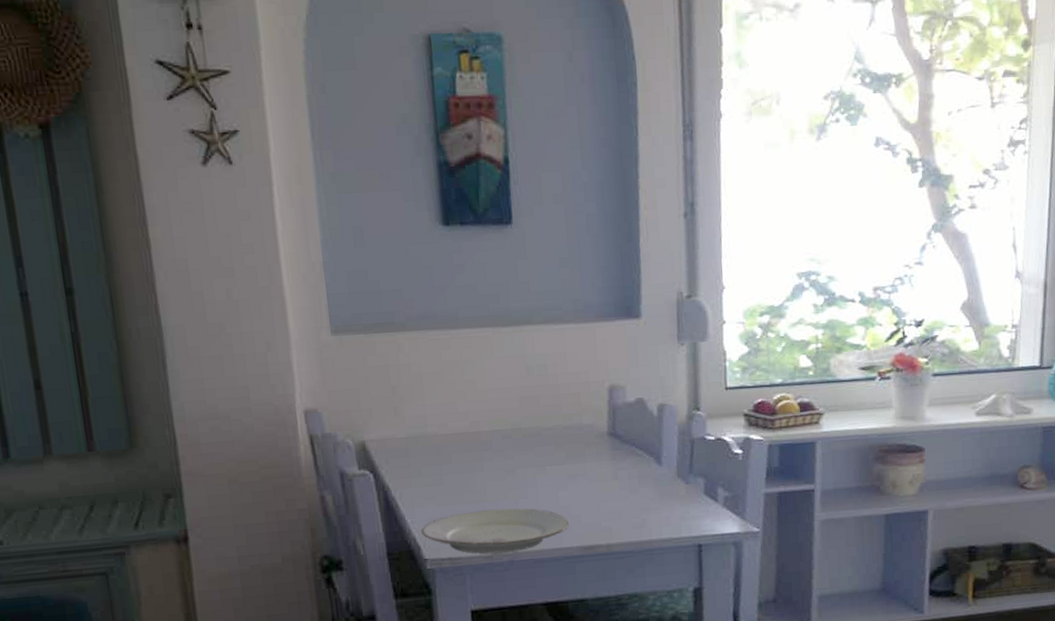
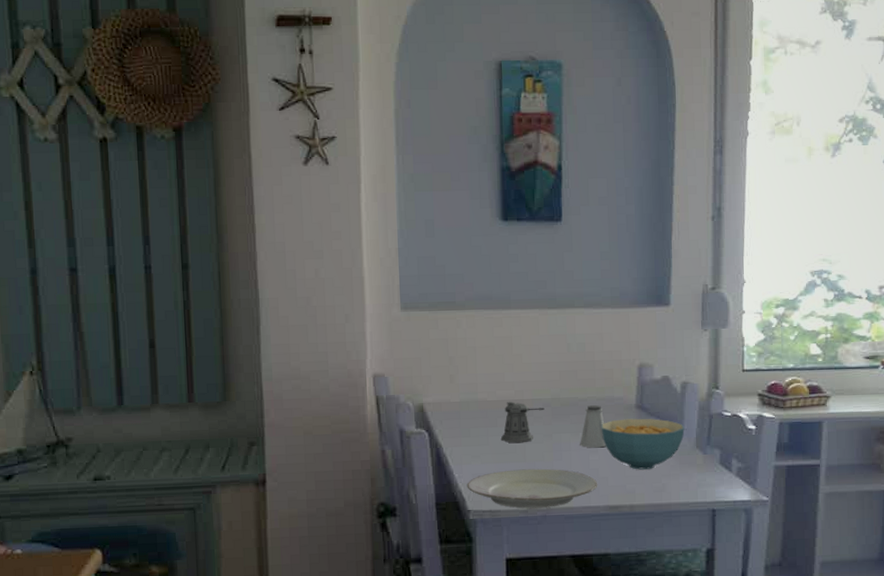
pepper shaker: none [456,434,505,482] -> present [500,402,545,444]
saltshaker: none [547,434,576,483] -> present [580,405,606,448]
cereal bowl: none [569,447,664,505] -> present [601,418,685,470]

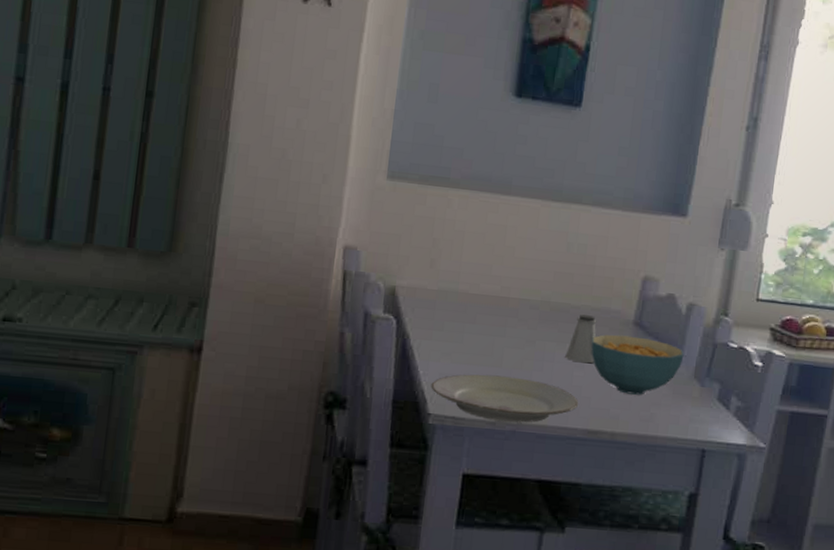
pepper shaker: present [500,402,545,444] -> none [477,298,532,346]

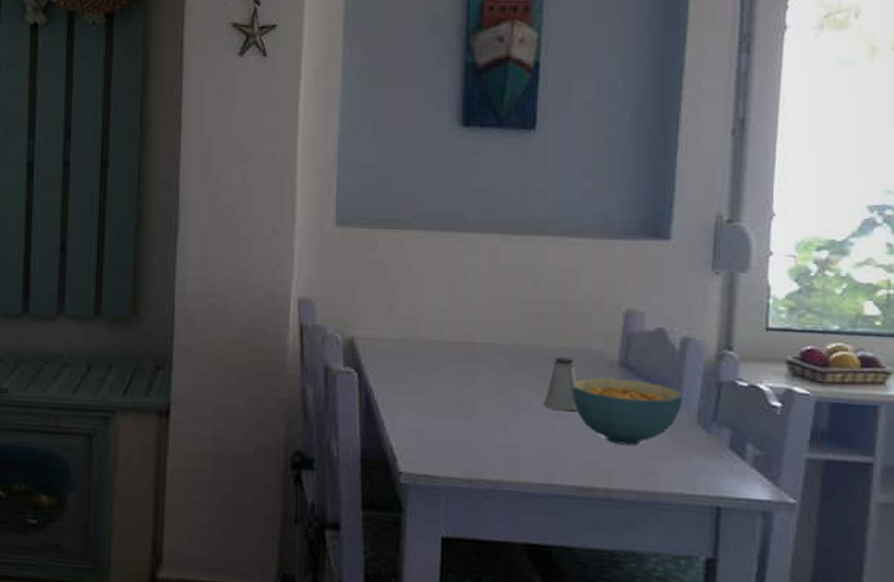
plate: present [431,374,578,423] -> none [399,427,563,480]

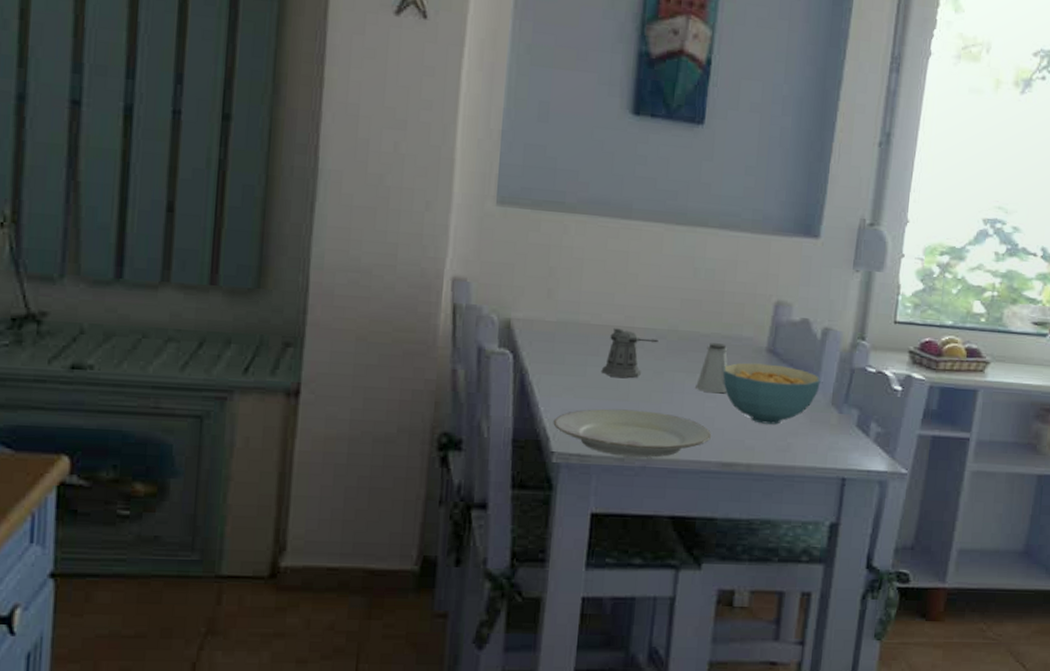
plate: none [399,427,563,480] -> present [553,408,711,458]
pepper shaker: none [444,344,501,396] -> present [600,328,658,379]

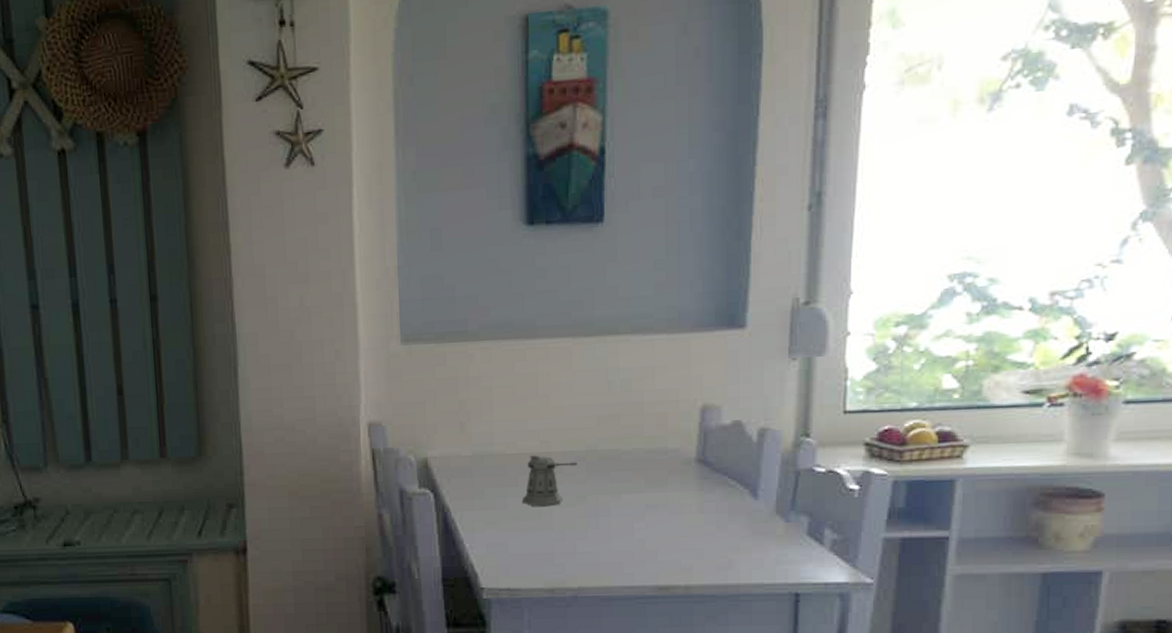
plate: present [553,408,711,458] -> none [480,538,643,587]
saltshaker: present [696,343,728,394] -> none [622,459,655,513]
cereal bowl: present [722,362,821,425] -> none [649,475,761,541]

